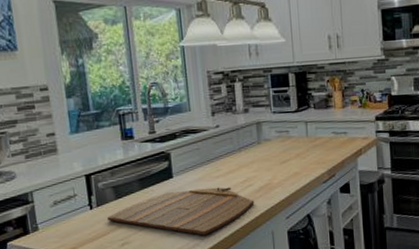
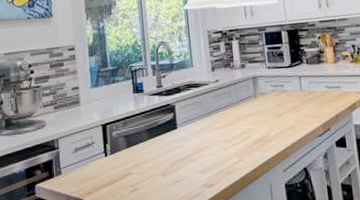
cutting board: present [106,187,255,235] -> none [119,138,253,185]

